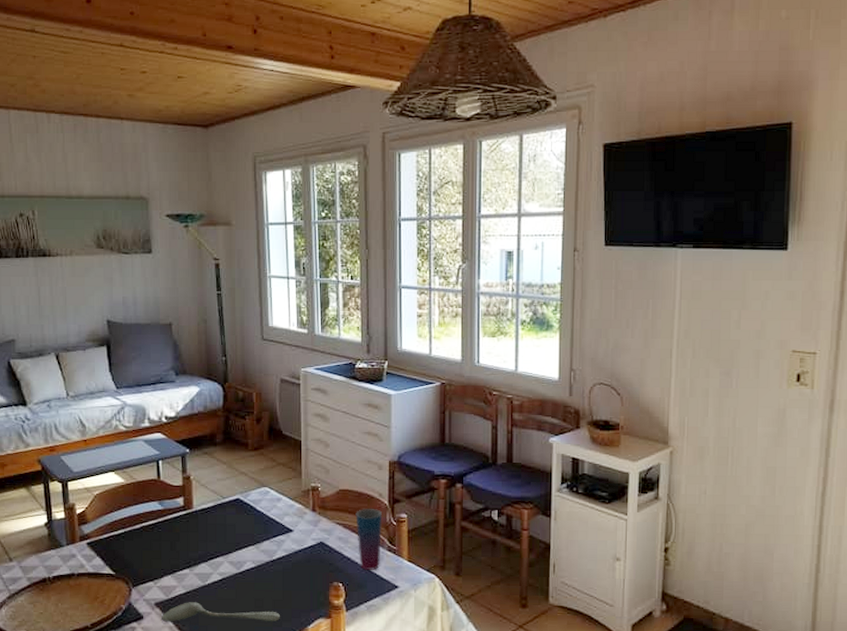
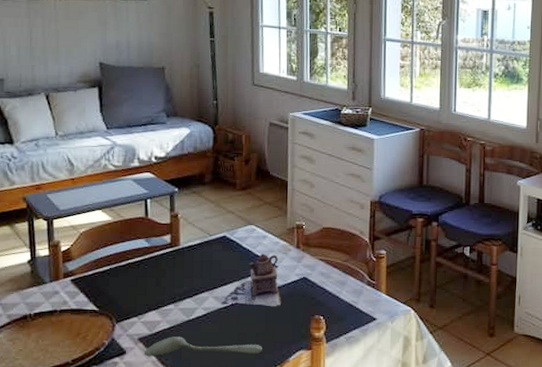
teapot: none [237,517,299,573] -> present [221,253,282,307]
cup: present [356,509,382,570] -> none [338,246,362,303]

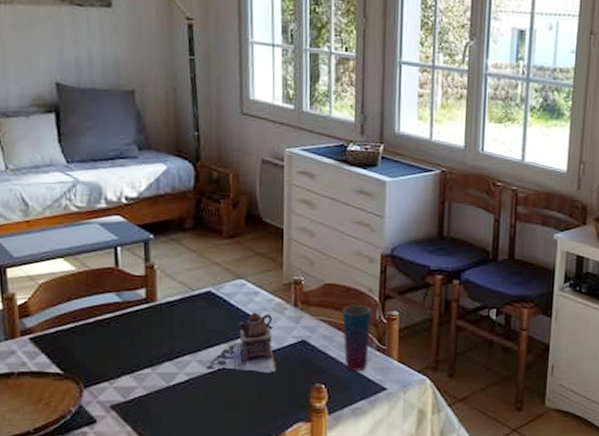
spoon: present [145,336,262,355] -> none [118,404,254,427]
cup: none [338,246,362,303] -> present [342,305,371,371]

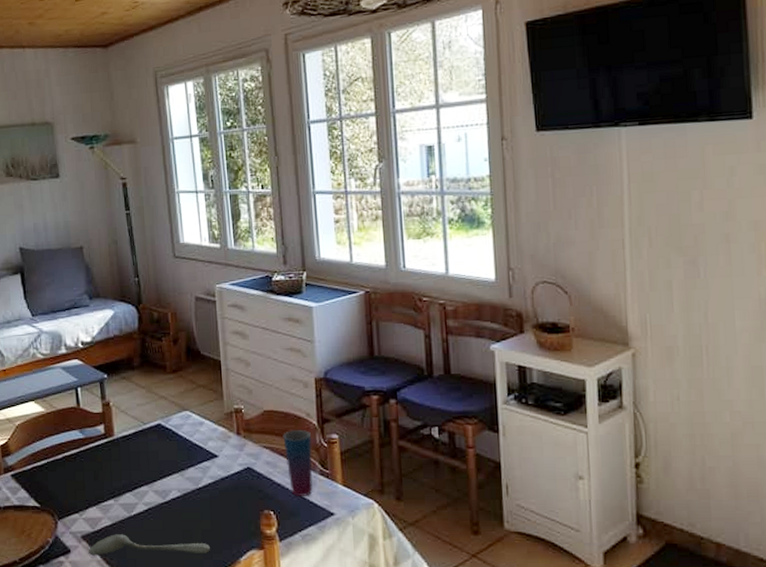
spoon: none [118,404,254,427] -> present [89,534,210,555]
teapot: present [206,312,277,373] -> none [162,442,227,501]

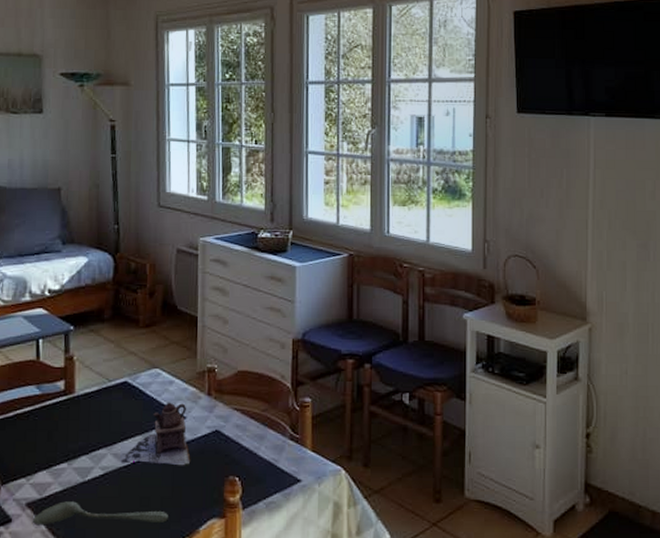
teapot: none [162,442,227,501] -> present [121,402,191,466]
cup: present [283,430,313,496] -> none [255,392,284,462]

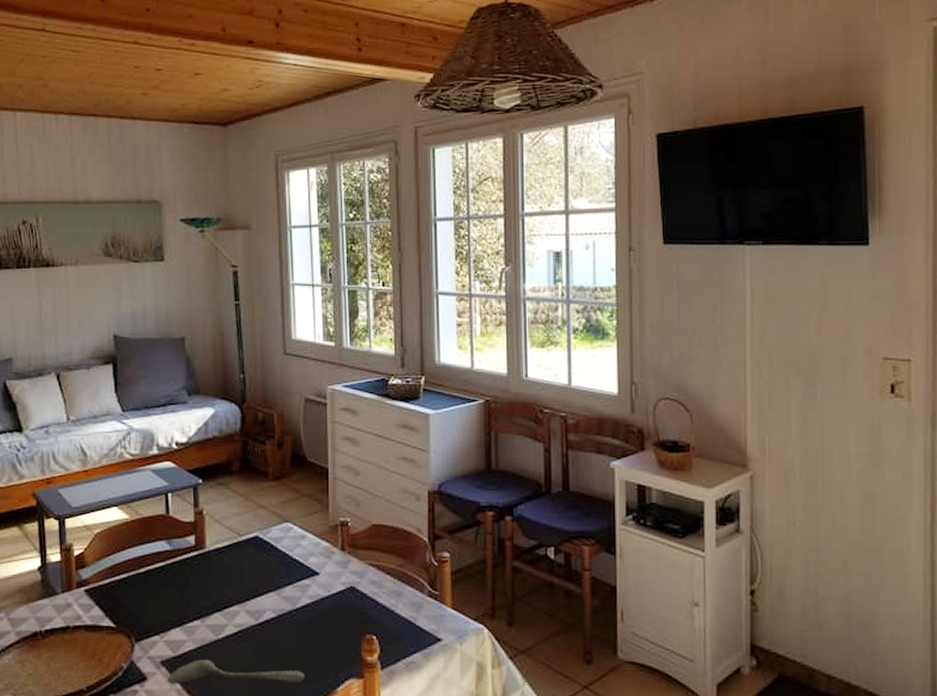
teapot: present [121,402,191,466] -> none [255,557,326,624]

